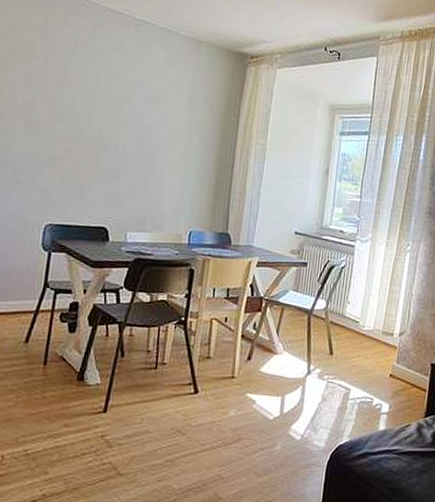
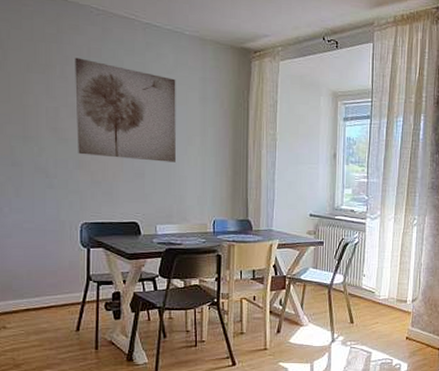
wall art: none [51,49,165,167] -> present [75,57,176,163]

